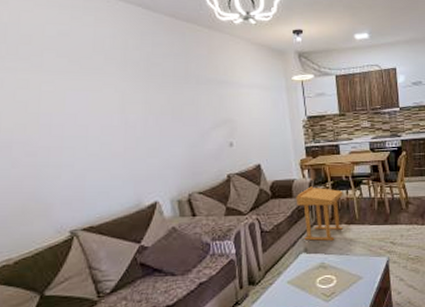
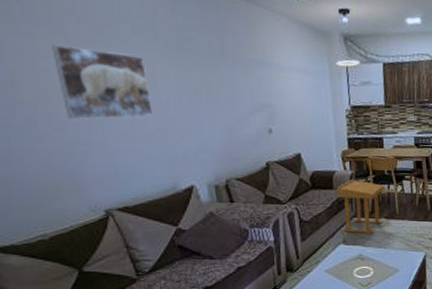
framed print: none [31,77,121,145] -> present [52,45,154,120]

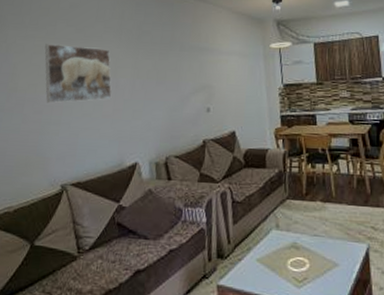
side table: present [336,179,385,233] -> none [269,157,319,218]

